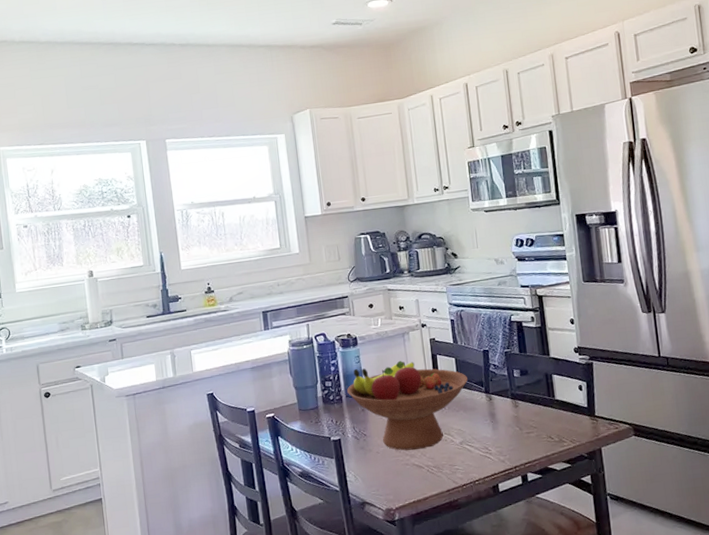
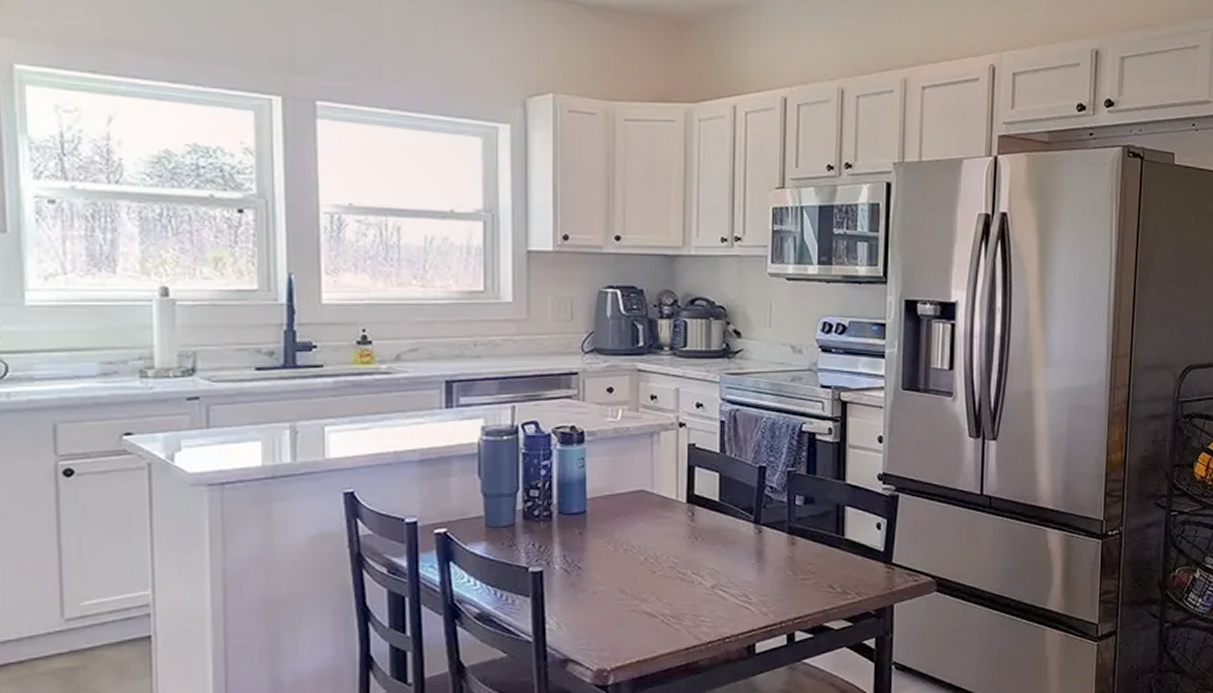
fruit bowl: present [347,361,468,451] -> none [561,470,733,593]

